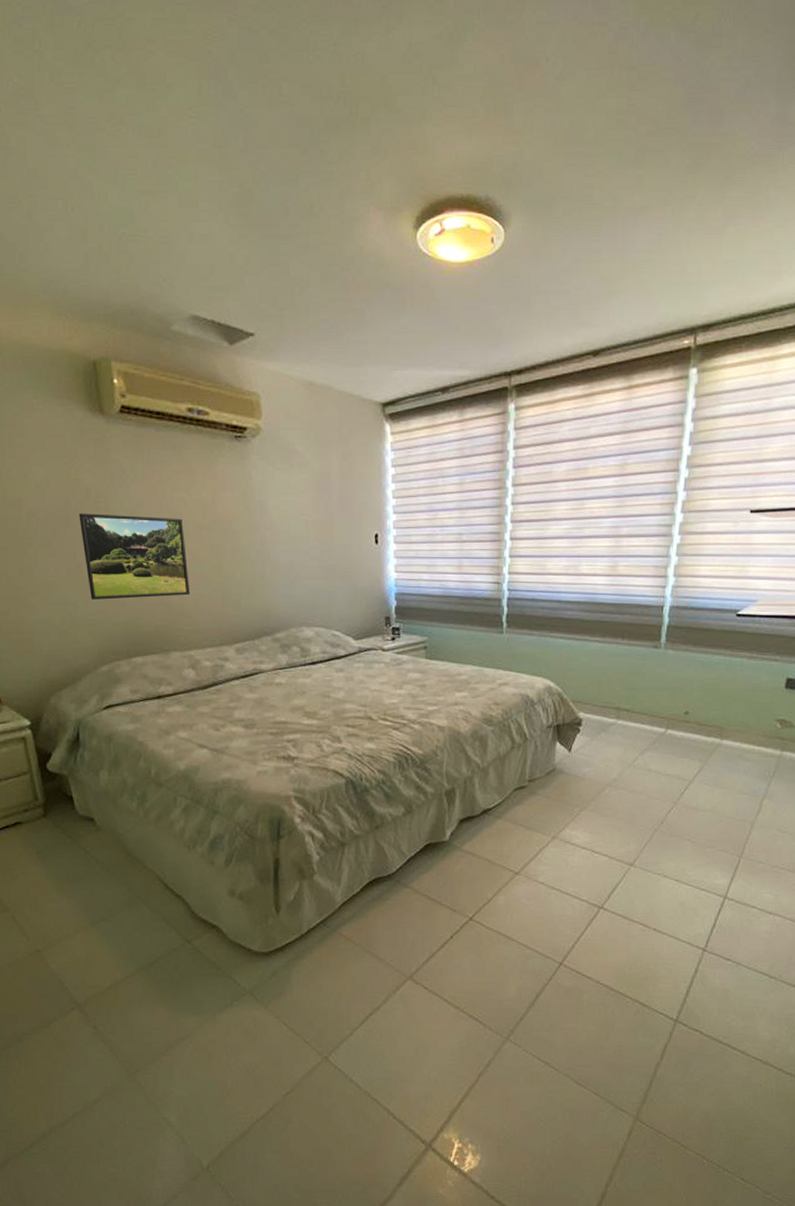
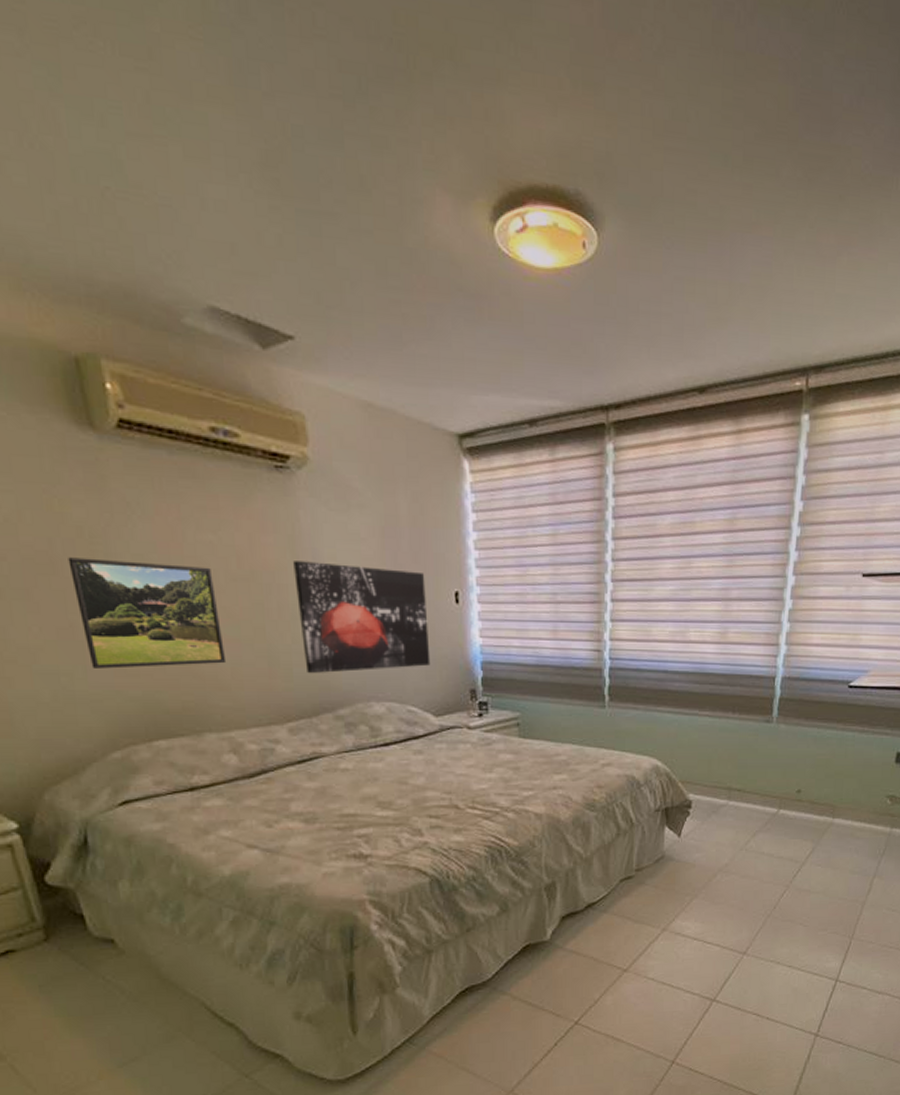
wall art: none [246,511,353,604] -> present [293,561,431,674]

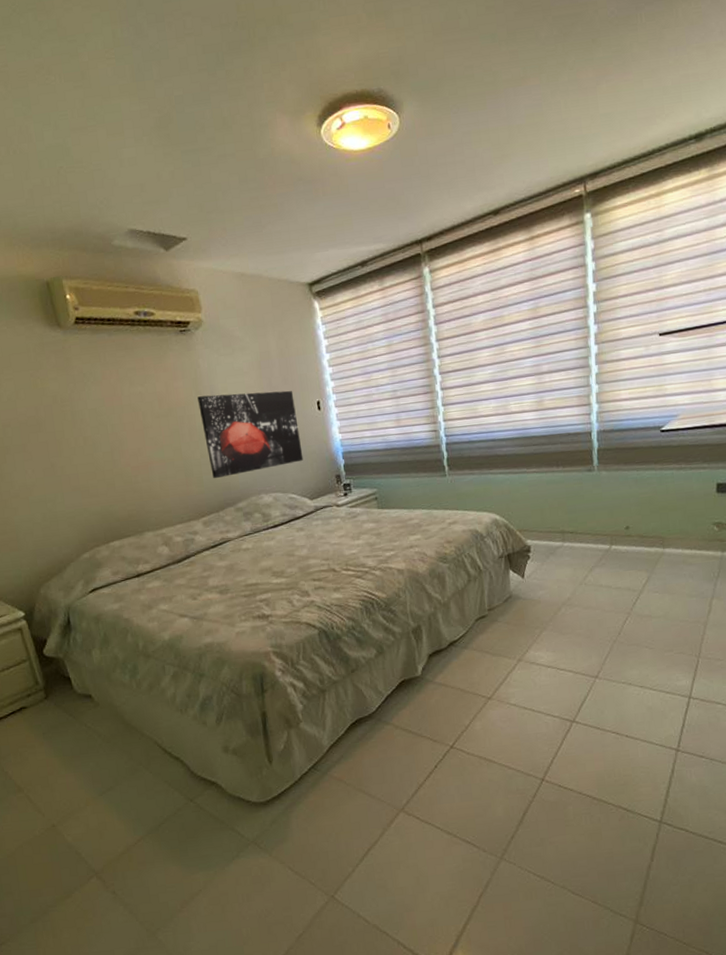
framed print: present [68,557,227,669] -> none [48,410,156,494]

